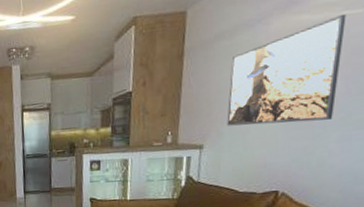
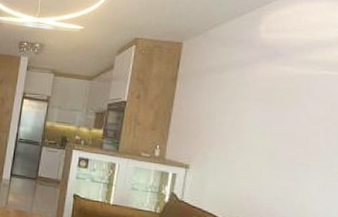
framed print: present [227,13,346,126] -> none [213,73,326,166]

